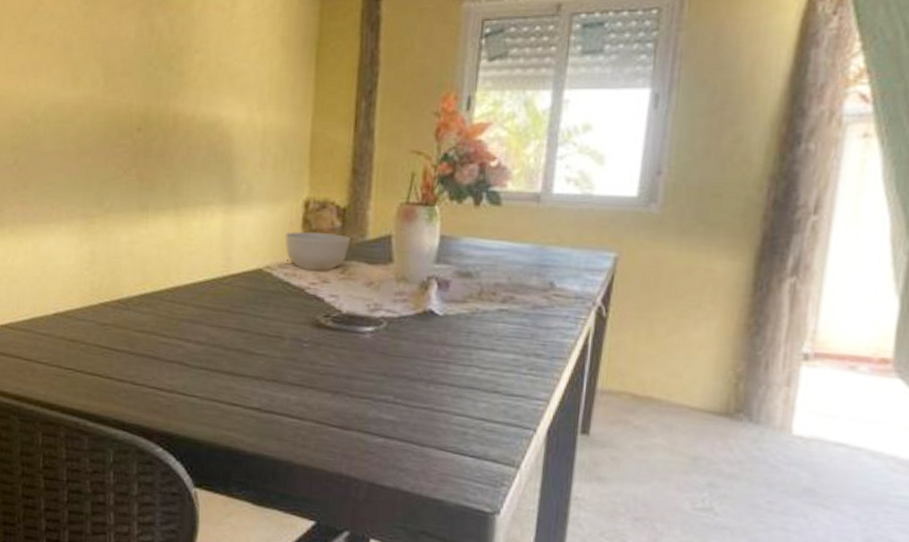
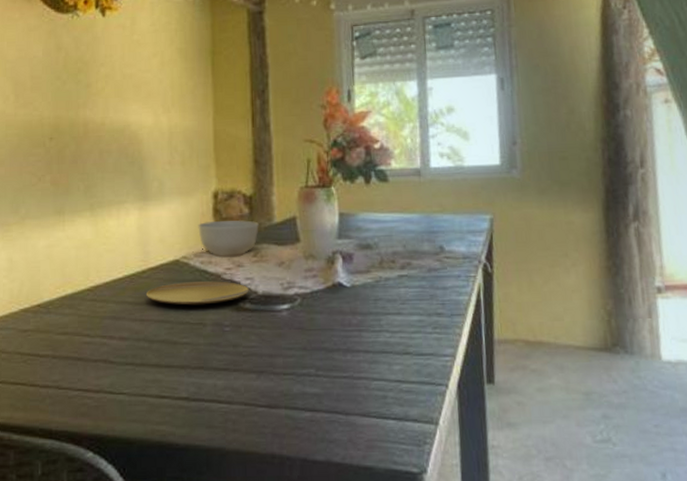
plate: none [225,292,333,319] -> present [145,281,249,306]

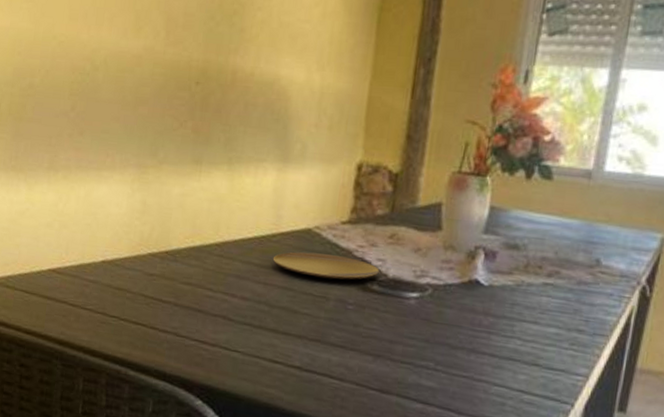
bowl: present [198,220,259,259] -> none [335,194,401,236]

